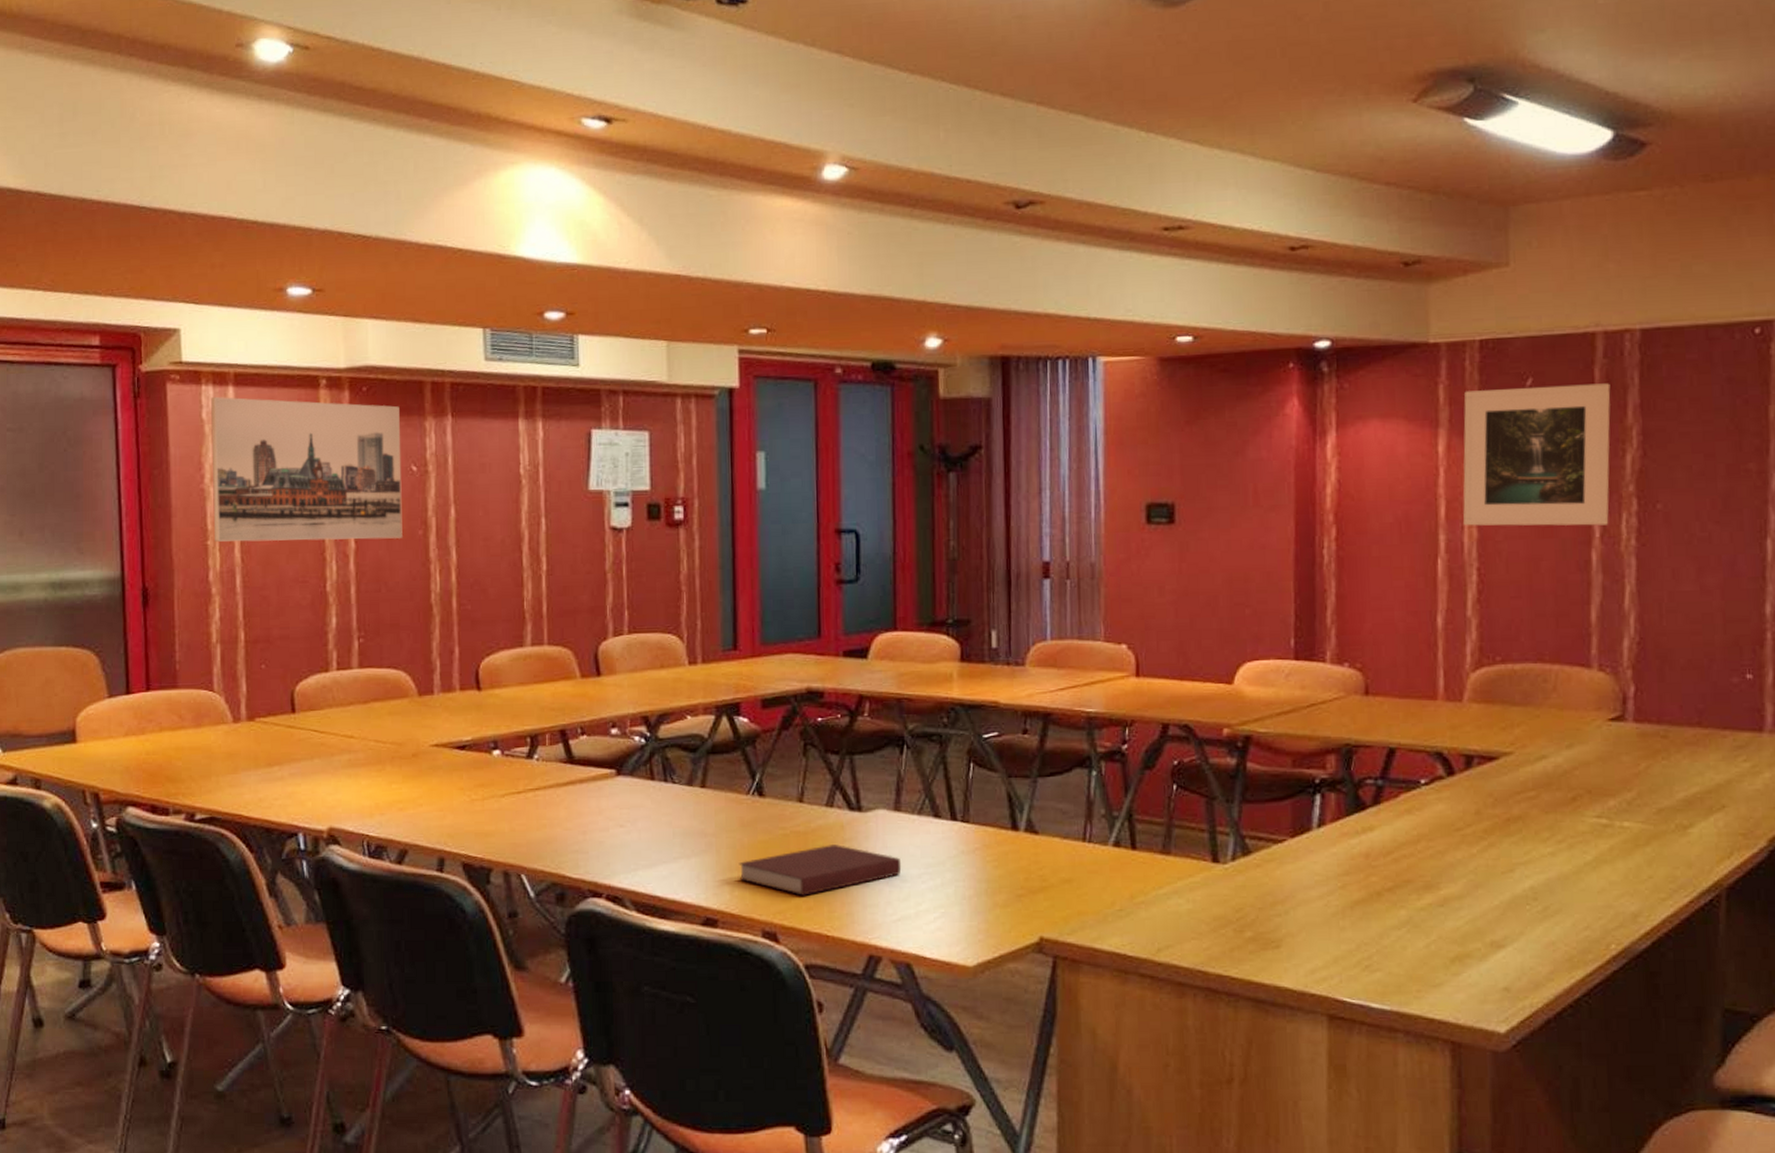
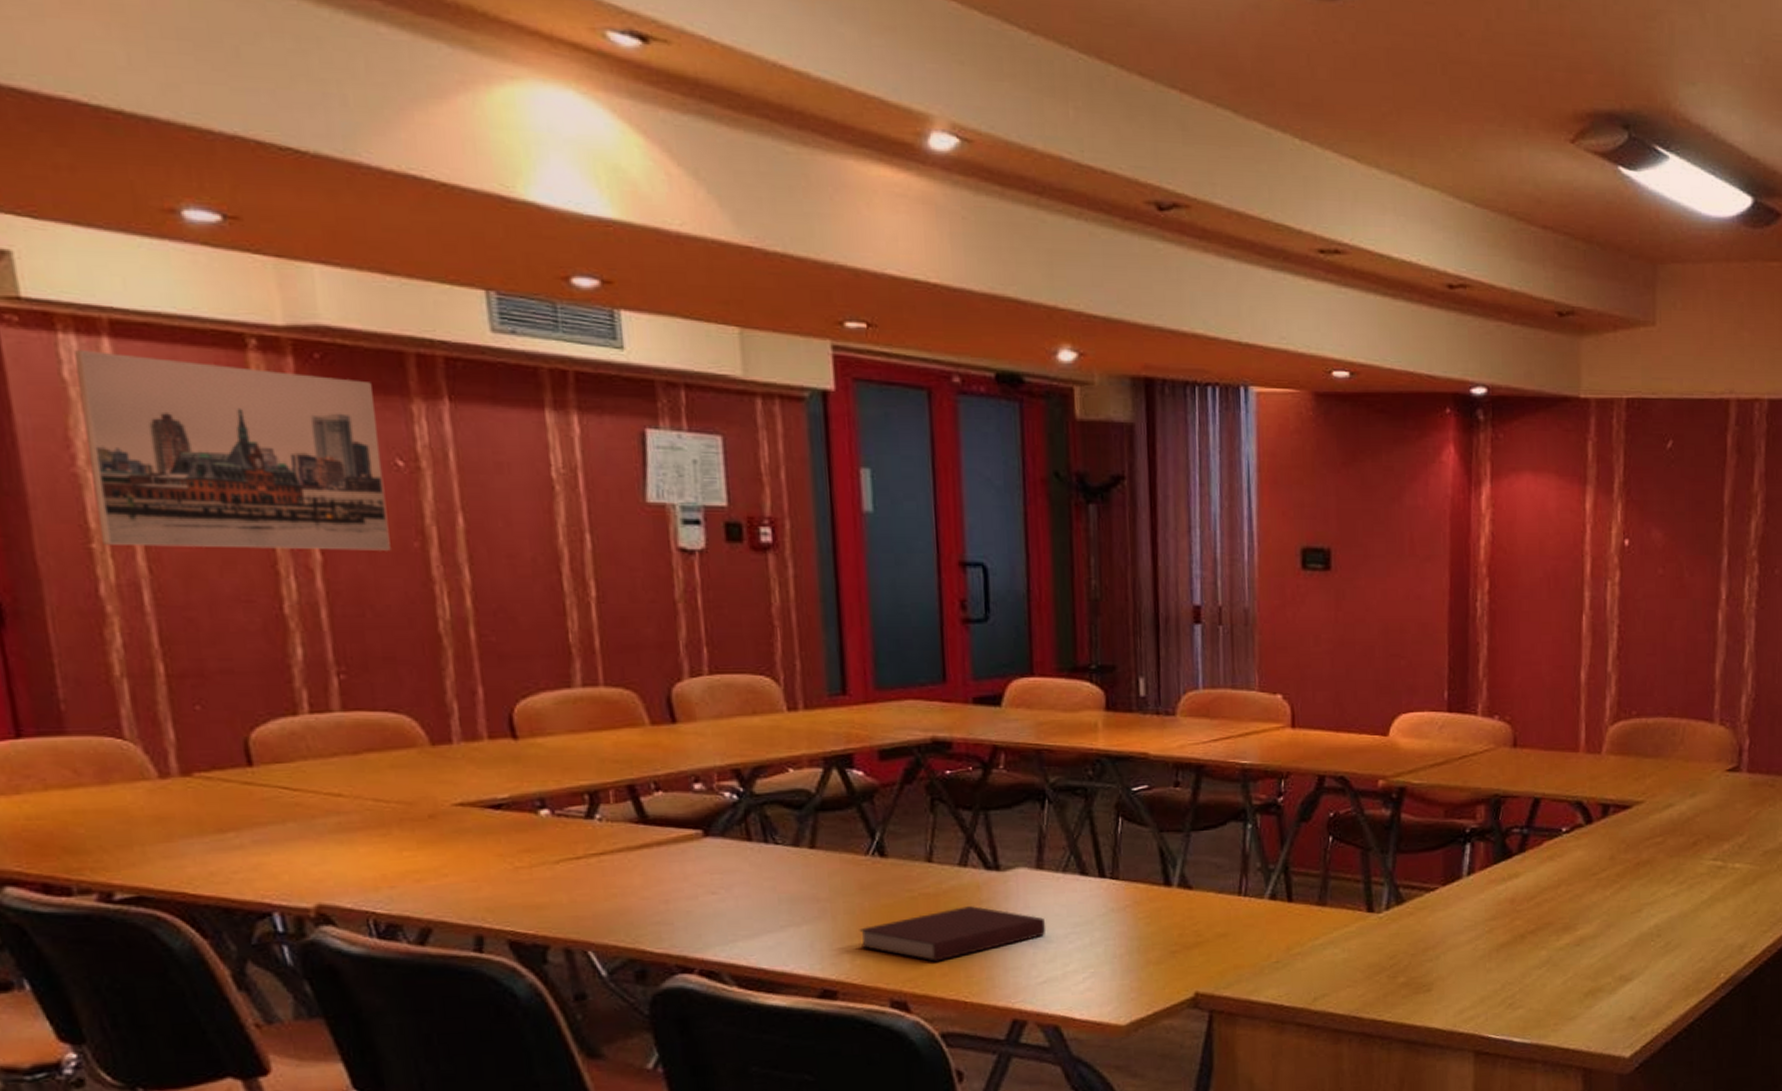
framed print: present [1463,383,1611,526] -> none [1607,449,1740,588]

